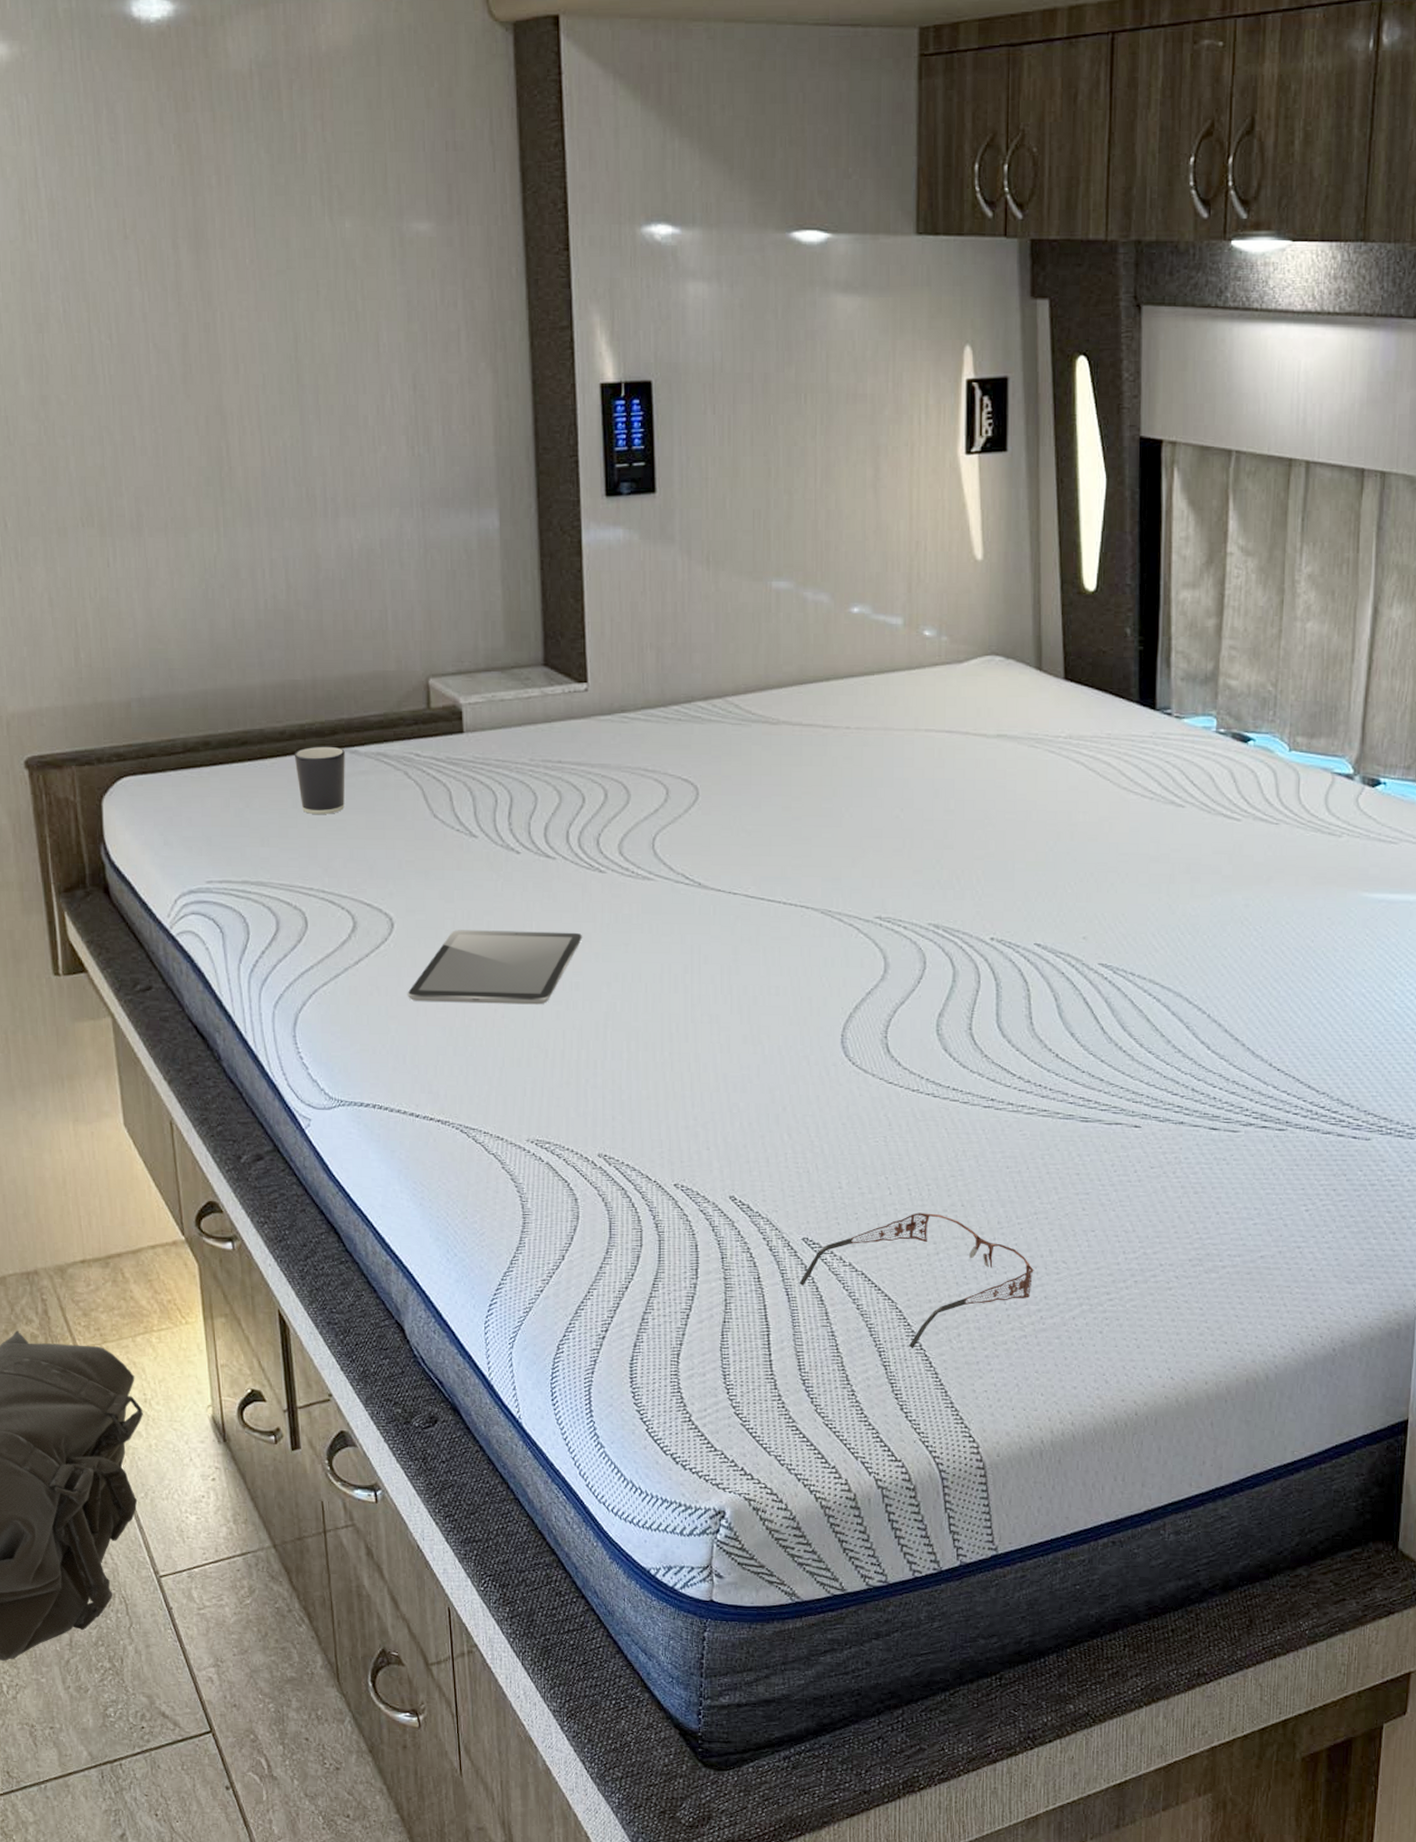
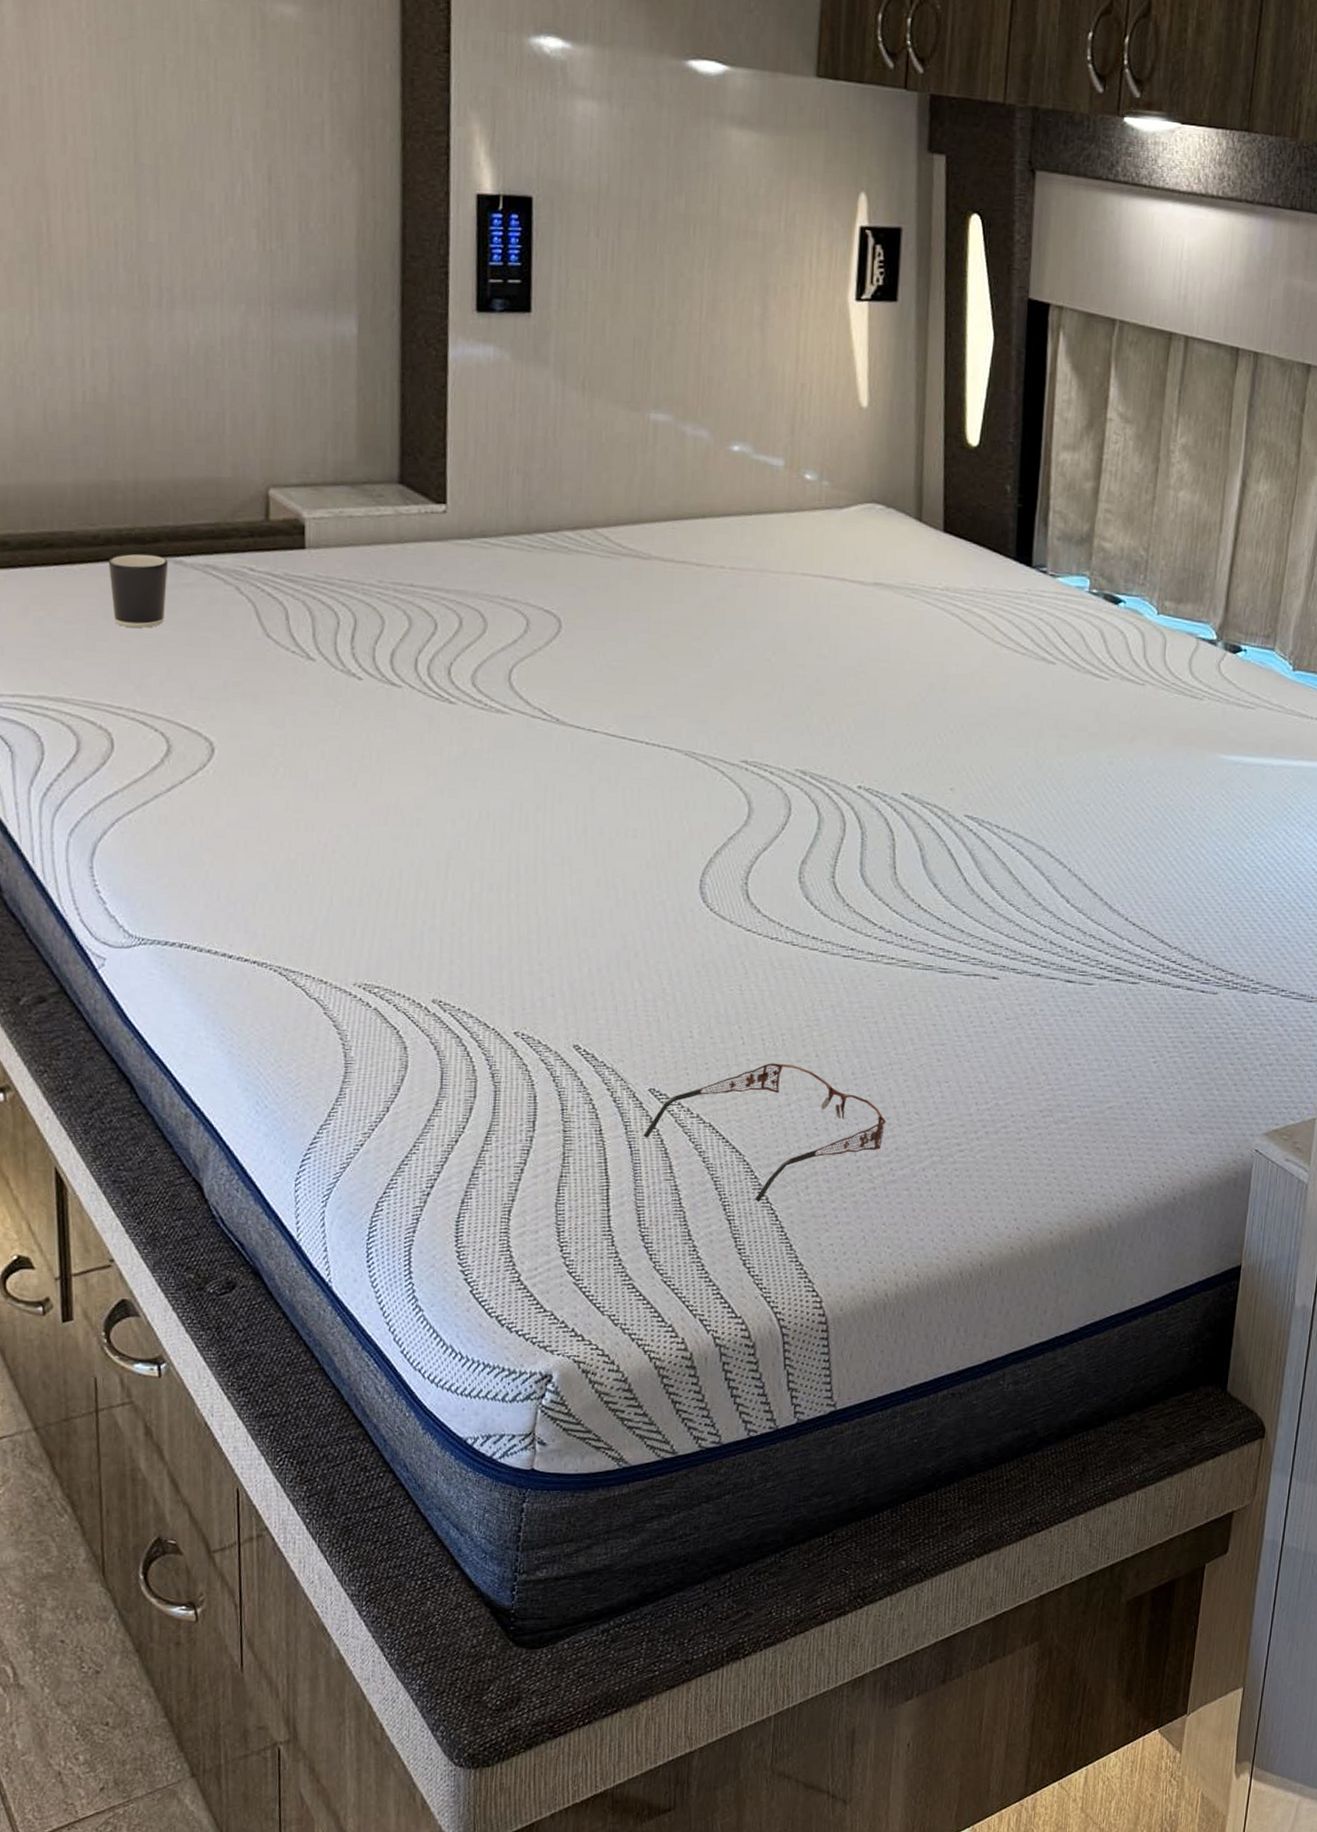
tablet: present [407,930,583,1005] -> none [225,758,428,841]

